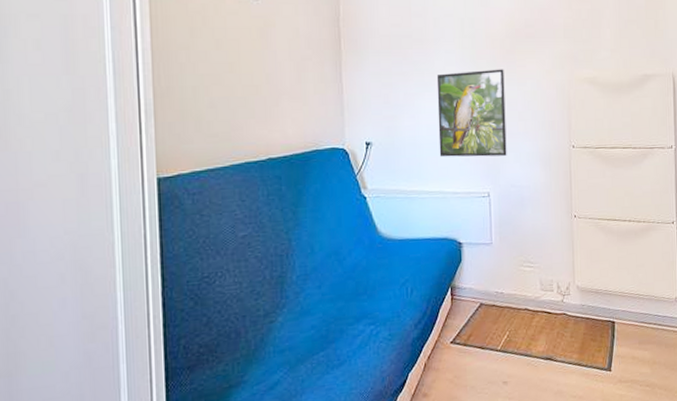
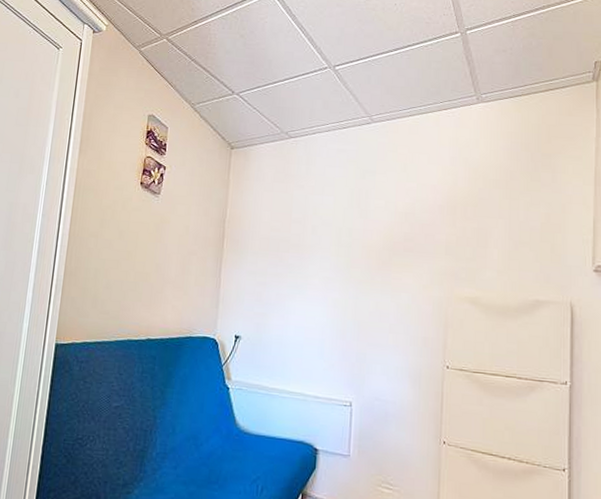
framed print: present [436,69,507,157] -> none [304,278,378,367]

